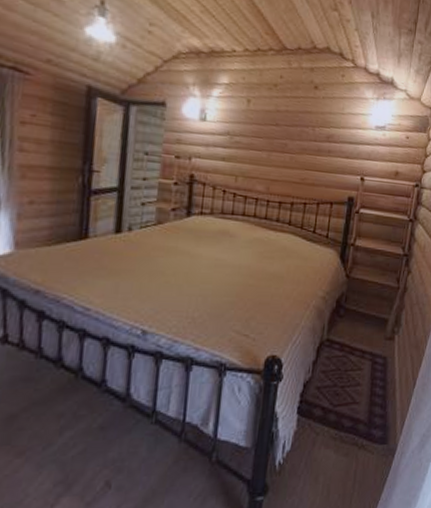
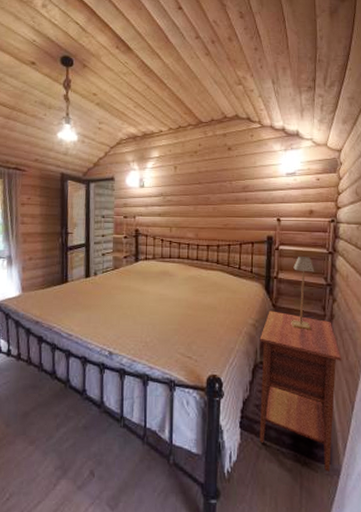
nightstand: none [317,282,410,453] -> present [259,311,342,473]
table lamp: none [363,222,394,304] -> present [291,257,315,330]

